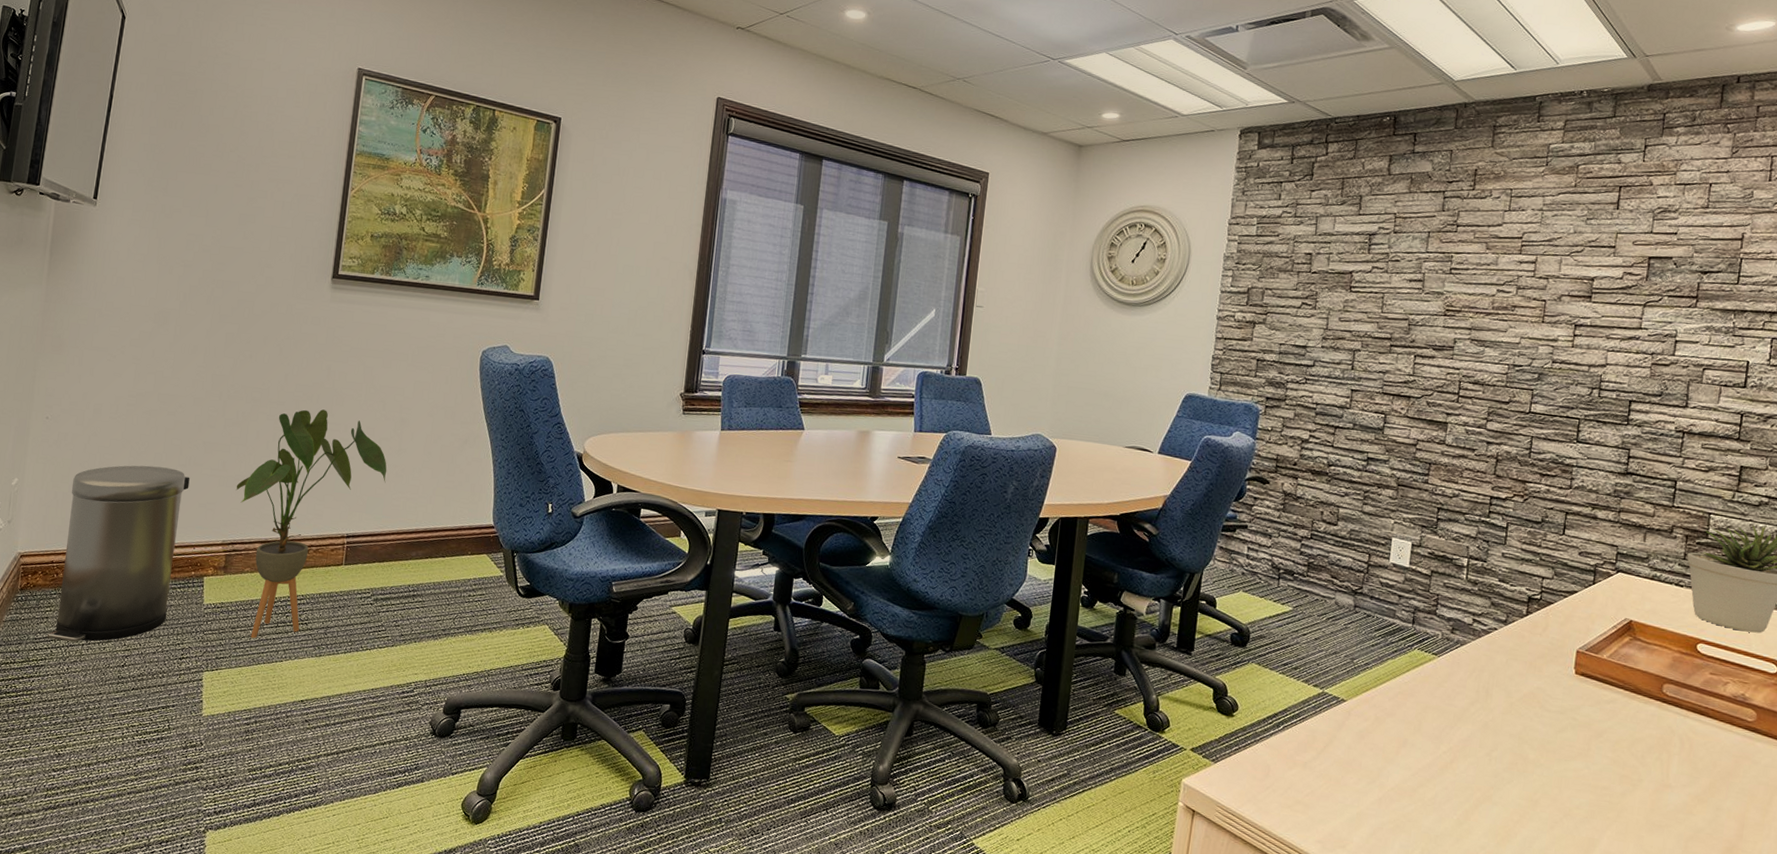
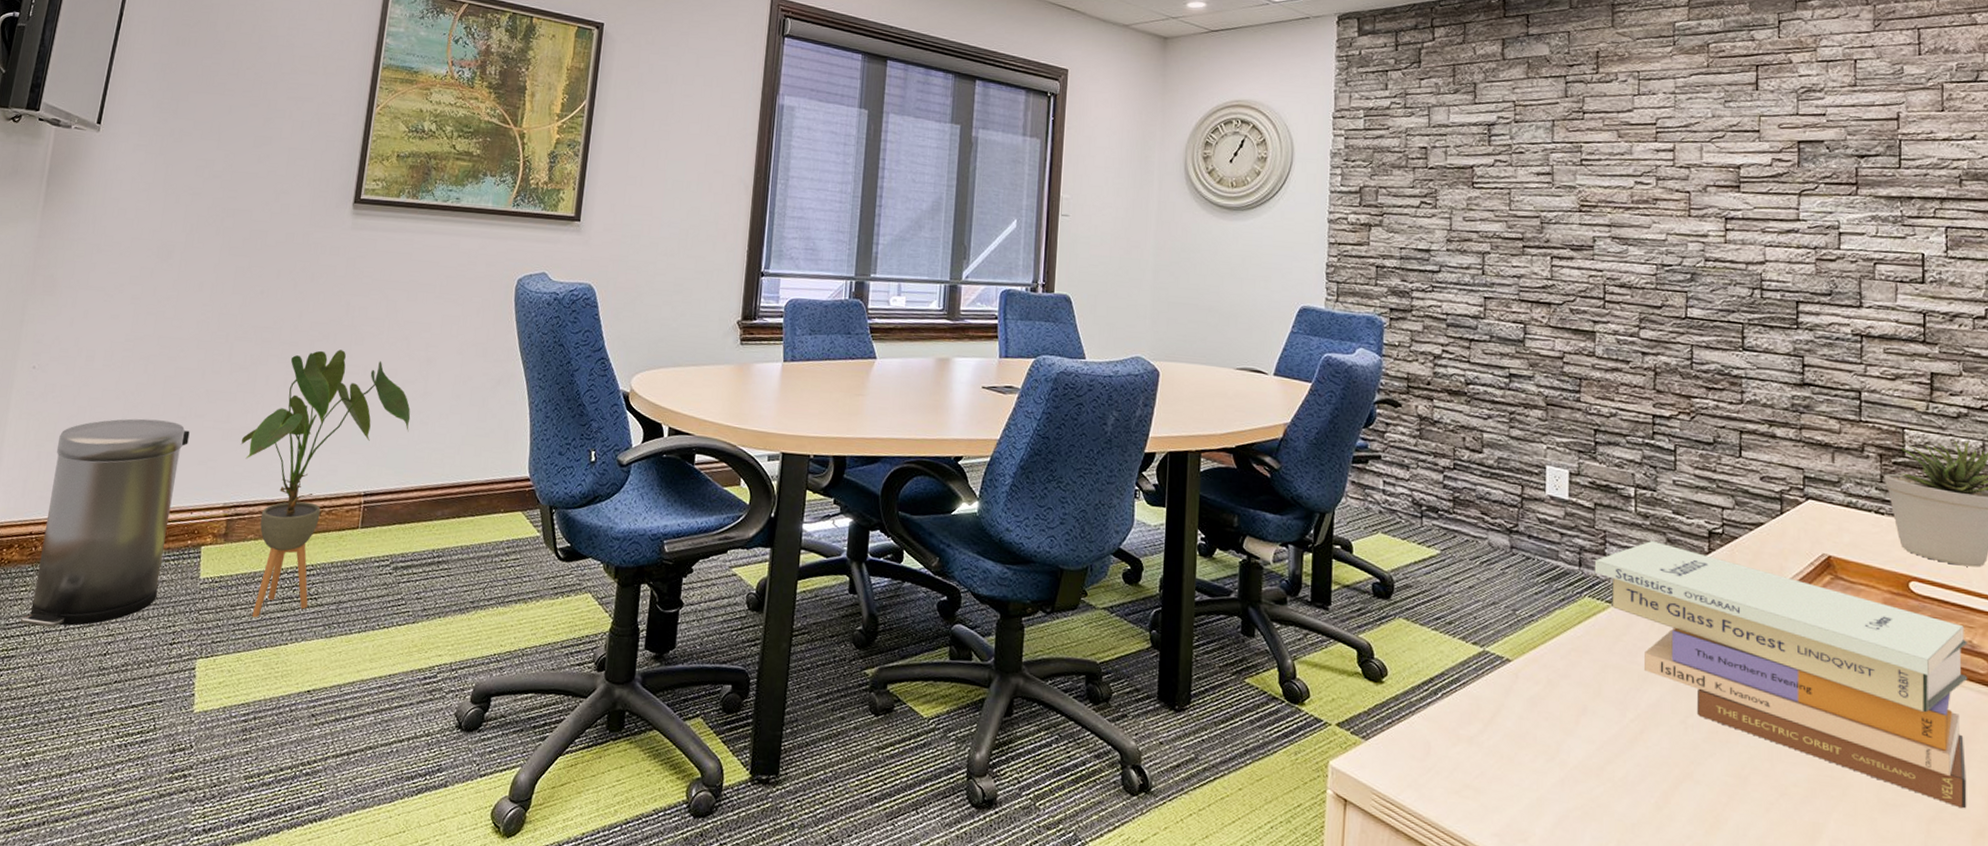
books: none [1425,603,1741,831] -> present [1594,540,1968,809]

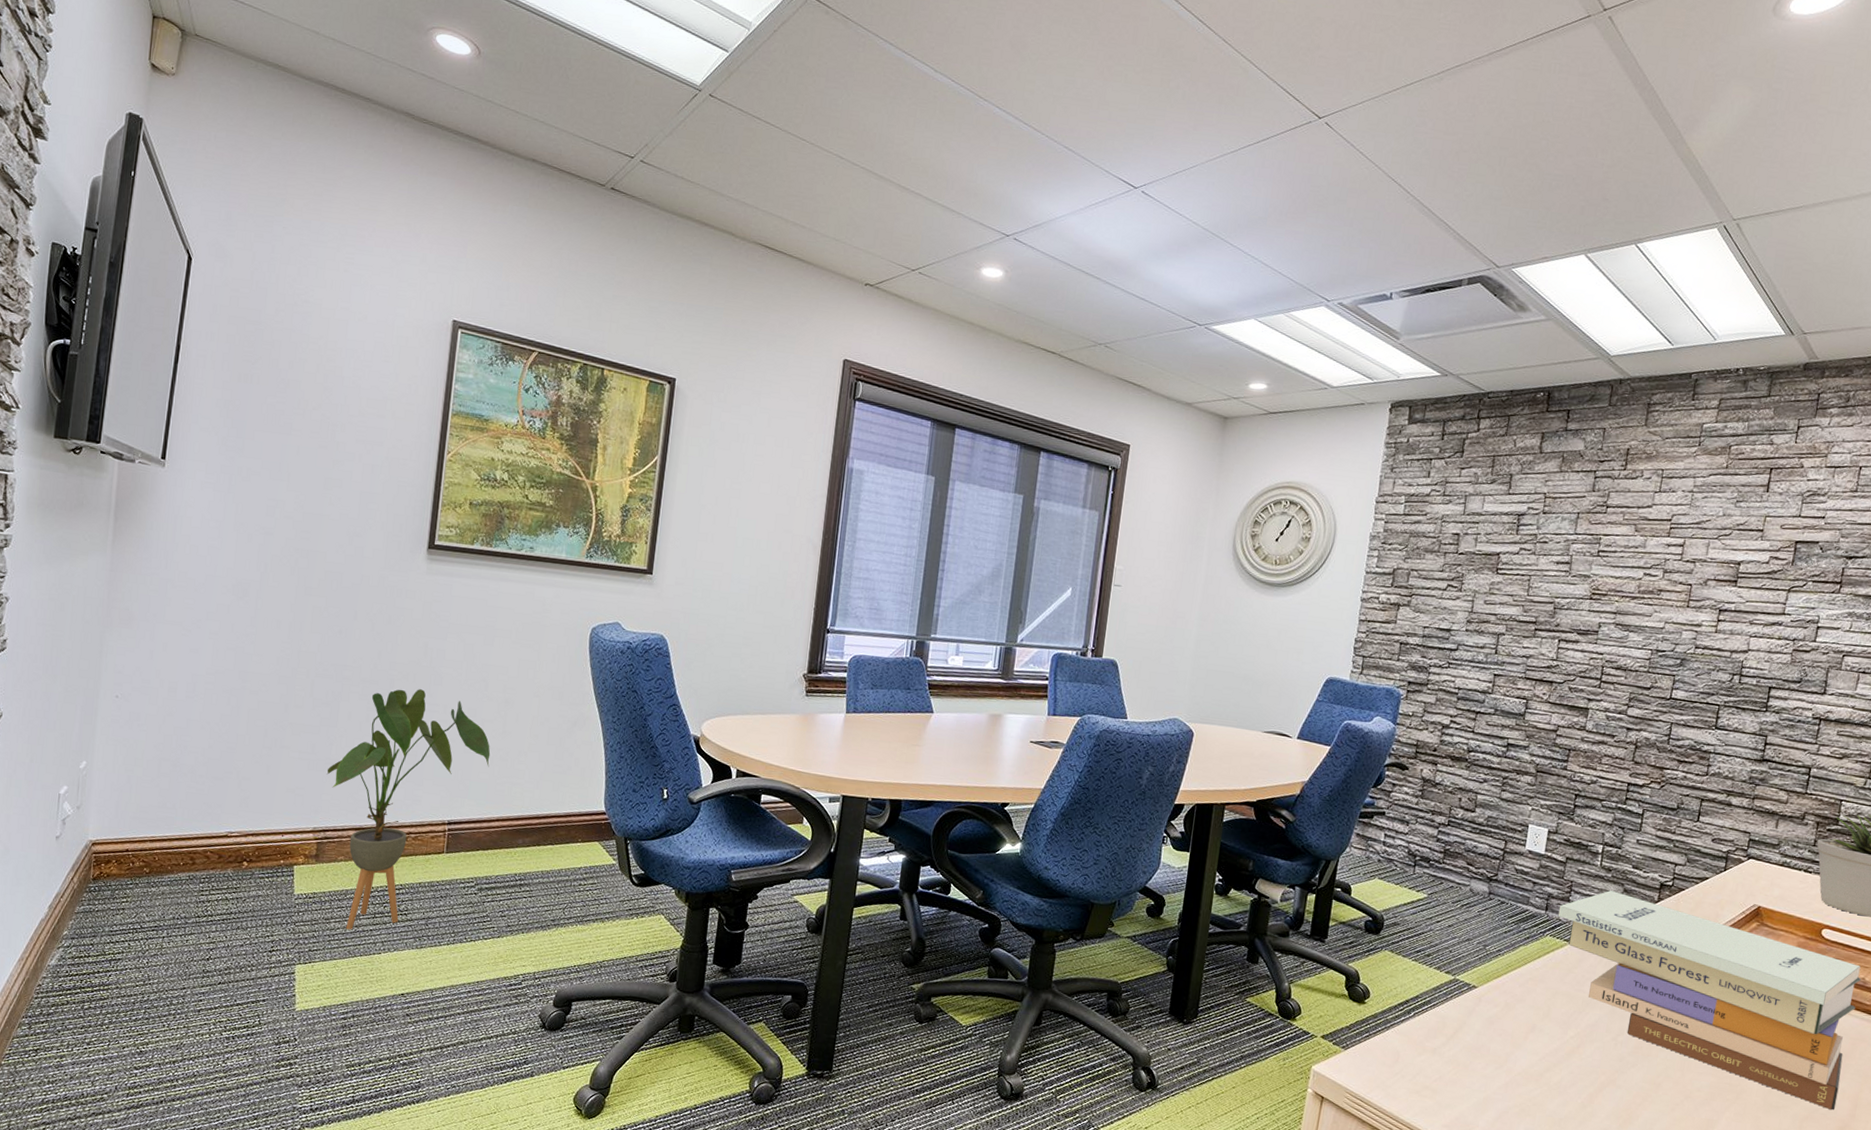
pedal bin: present [20,418,190,628] -> none [123,747,276,935]

